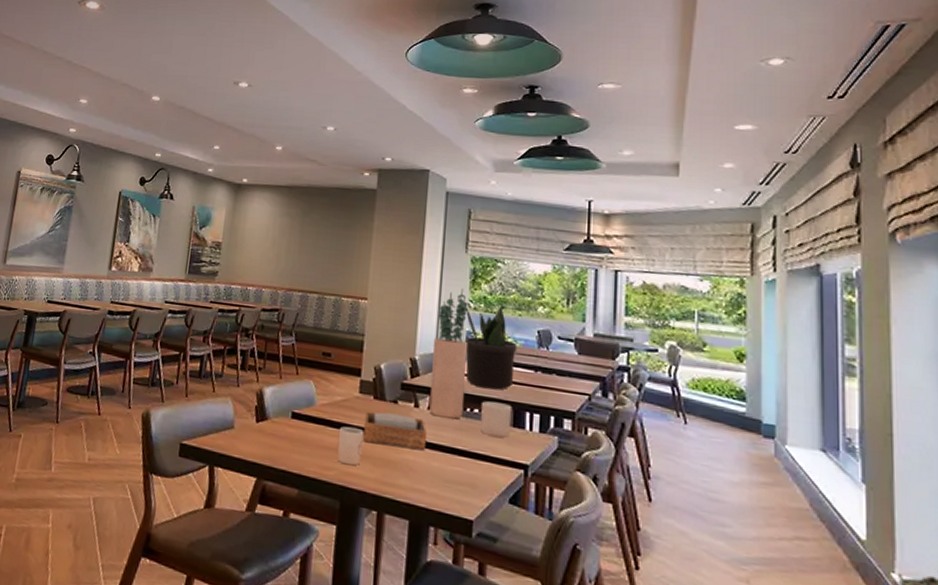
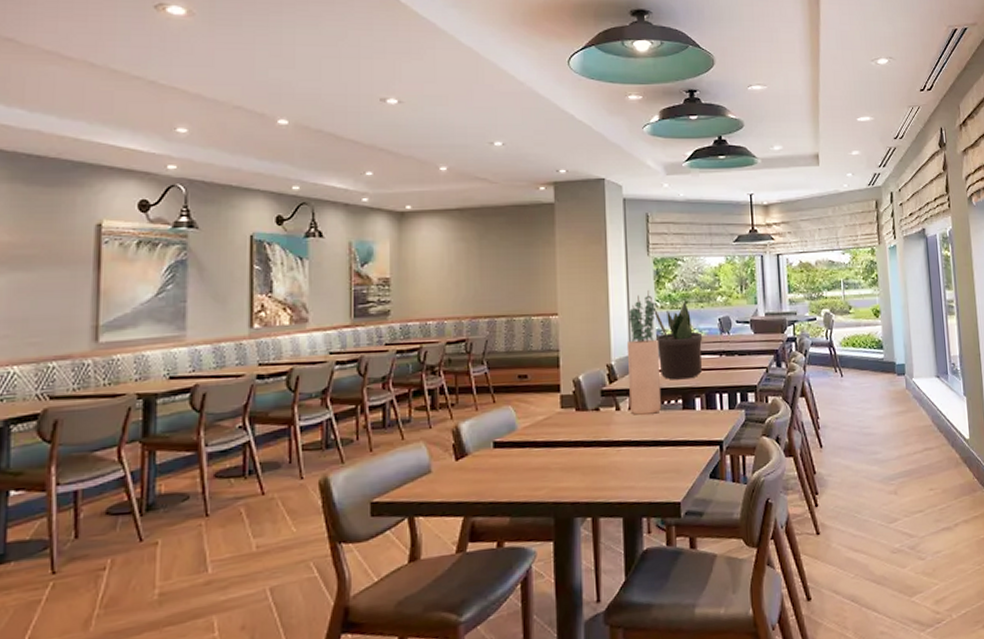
mug: present [336,426,364,466] -> none [544,443,571,481]
napkin holder: present [363,411,427,450] -> none [570,419,631,453]
mug: present [480,401,513,438] -> none [676,390,705,422]

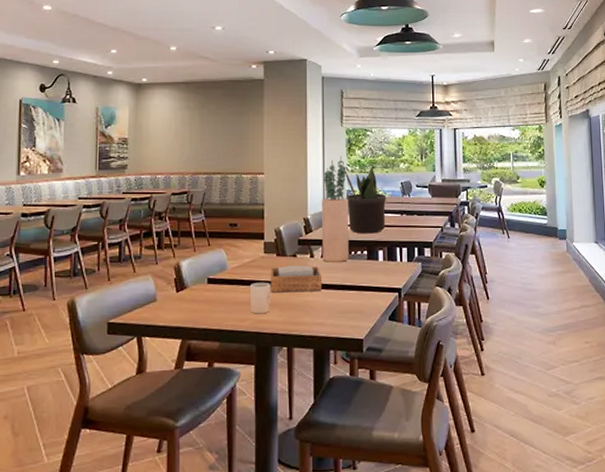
mug: none [544,443,571,481] -> present [249,283,271,314]
napkin holder: none [570,419,631,453] -> present [271,265,323,292]

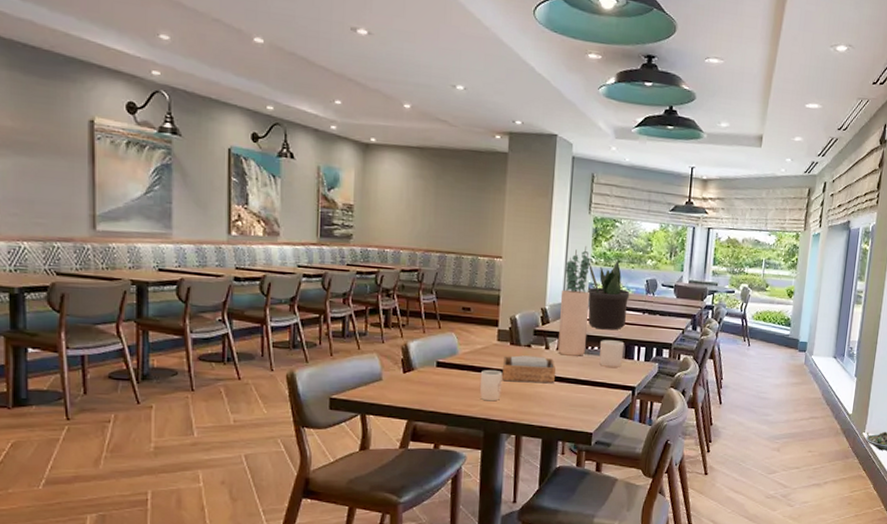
mug: none [362,244,387,270] -> present [599,340,625,367]

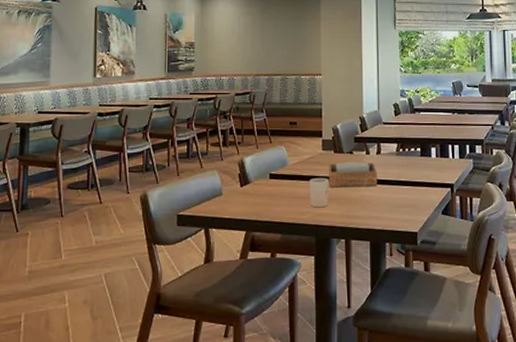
vase: present [558,246,591,356] -> none [376,58,404,159]
planter: present [587,260,630,330] -> none [399,67,439,132]
mug: present [599,340,625,367] -> none [415,141,439,167]

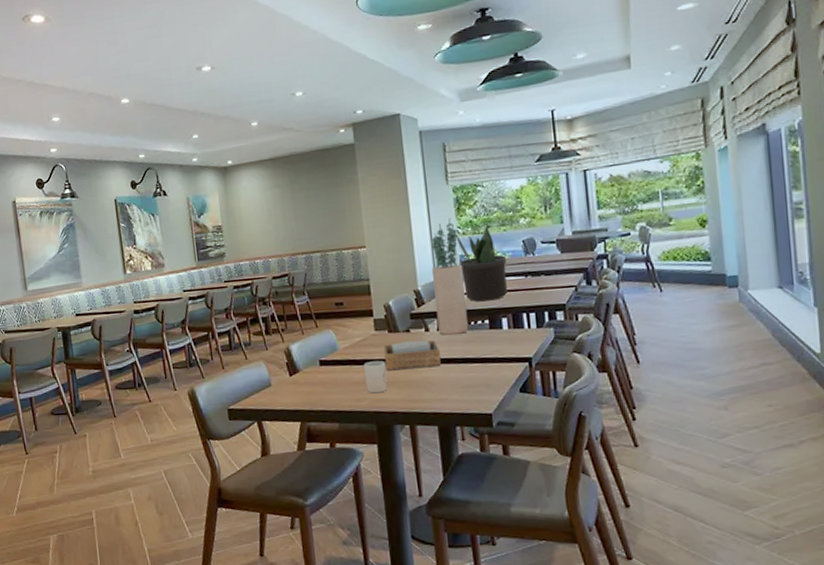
vase: none [376,58,404,159] -> present [431,218,469,335]
planter: none [399,67,439,132] -> present [456,225,509,302]

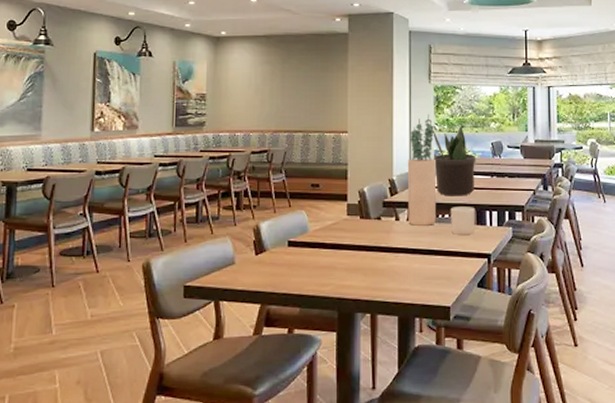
mug: present [363,361,388,394] -> none [331,246,354,279]
napkin holder: present [384,340,442,370] -> none [354,229,408,256]
mug: none [482,310,512,341] -> present [450,207,476,235]

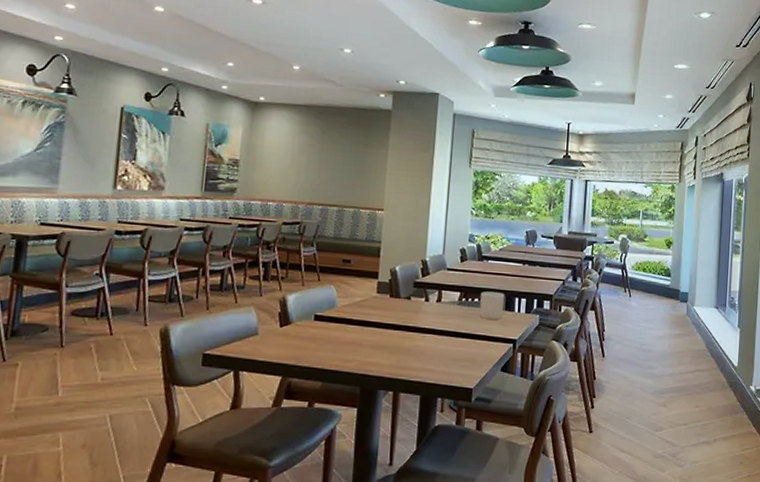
vase: present [407,114,437,226] -> none [438,198,471,309]
planter: present [433,125,476,196] -> none [467,211,510,282]

